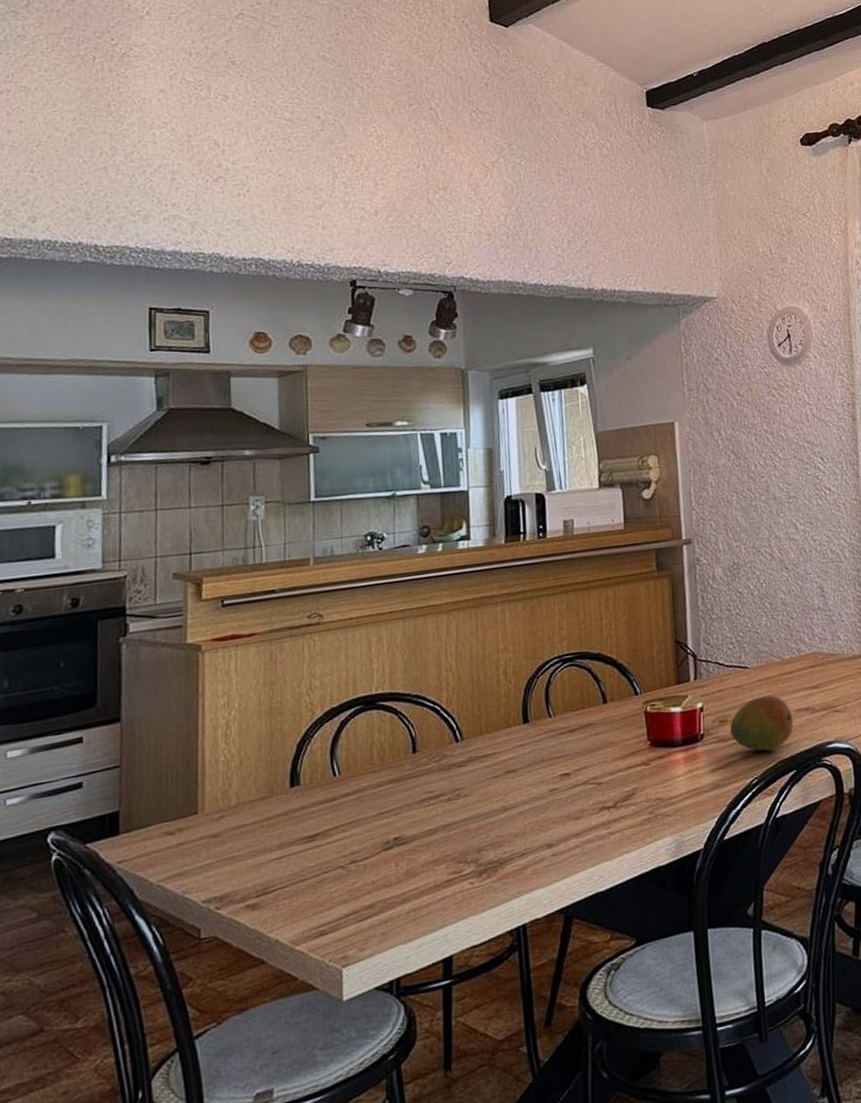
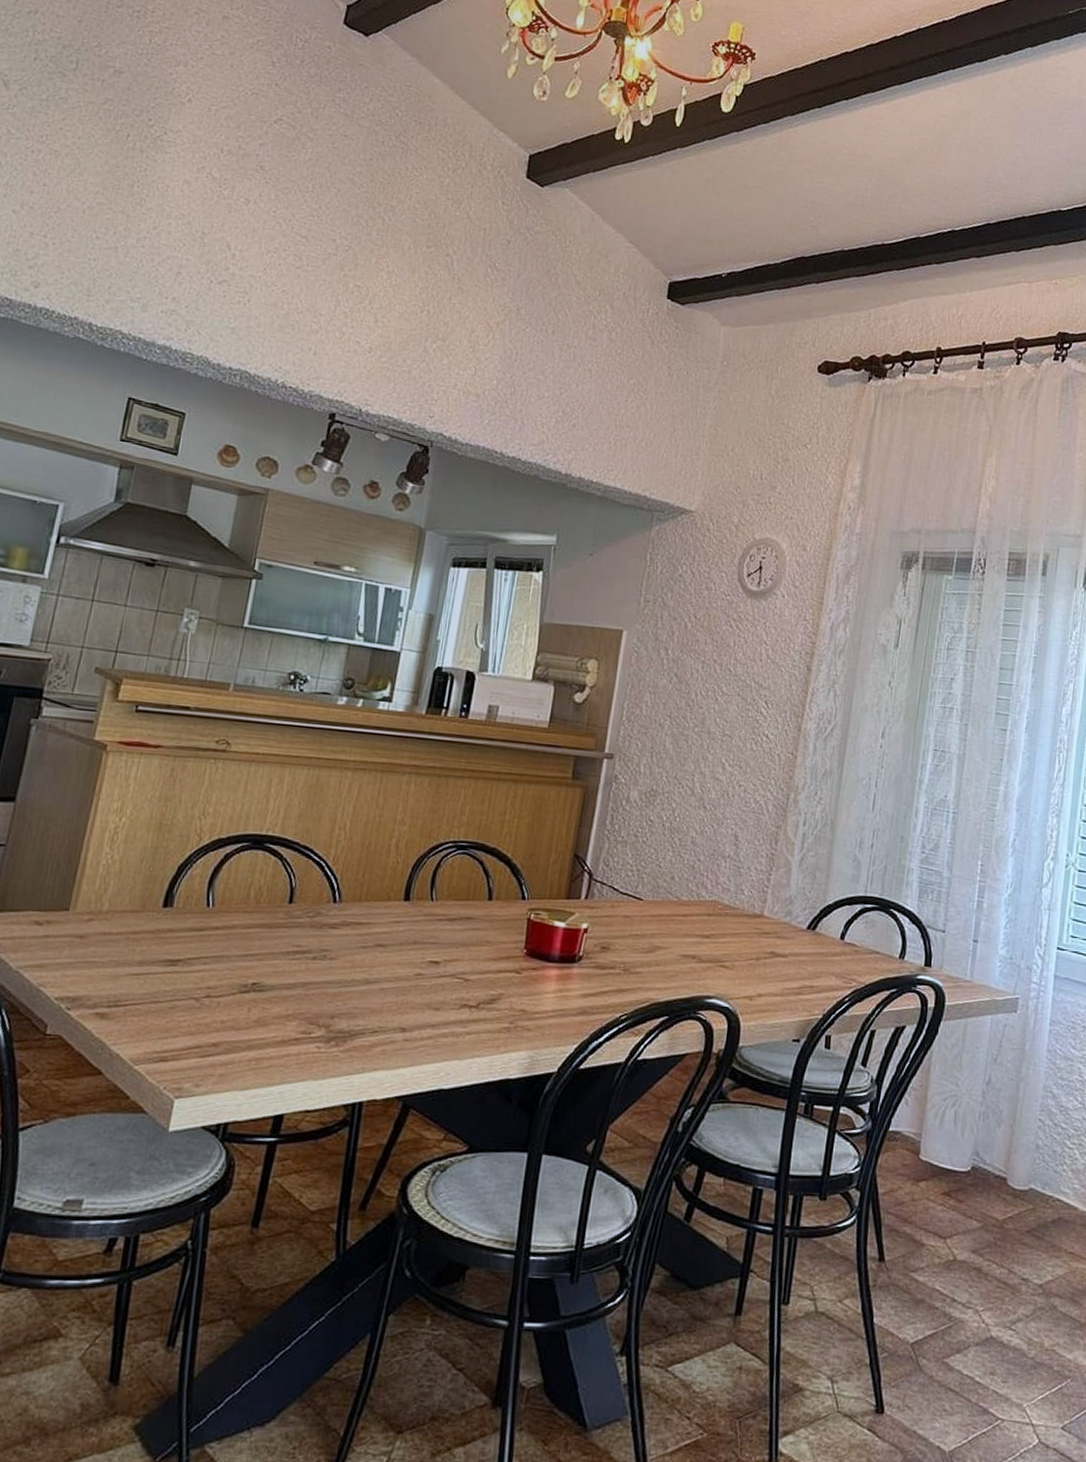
fruit: present [729,695,794,751] -> none [609,932,677,990]

